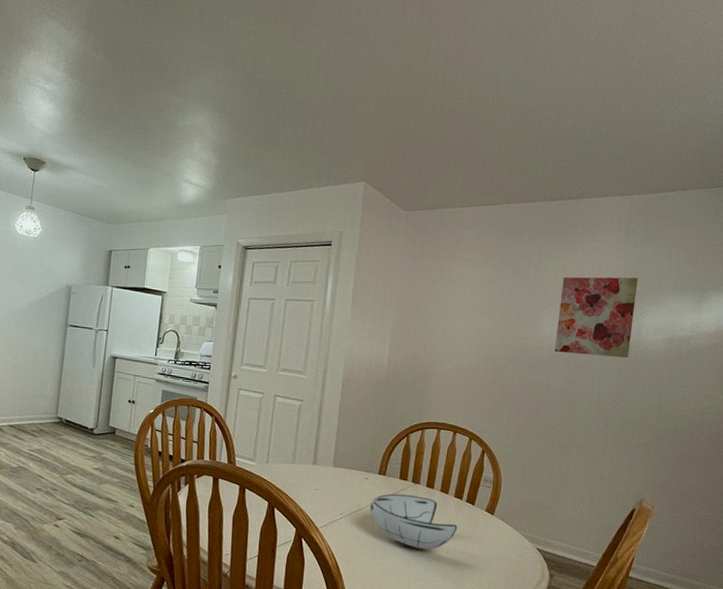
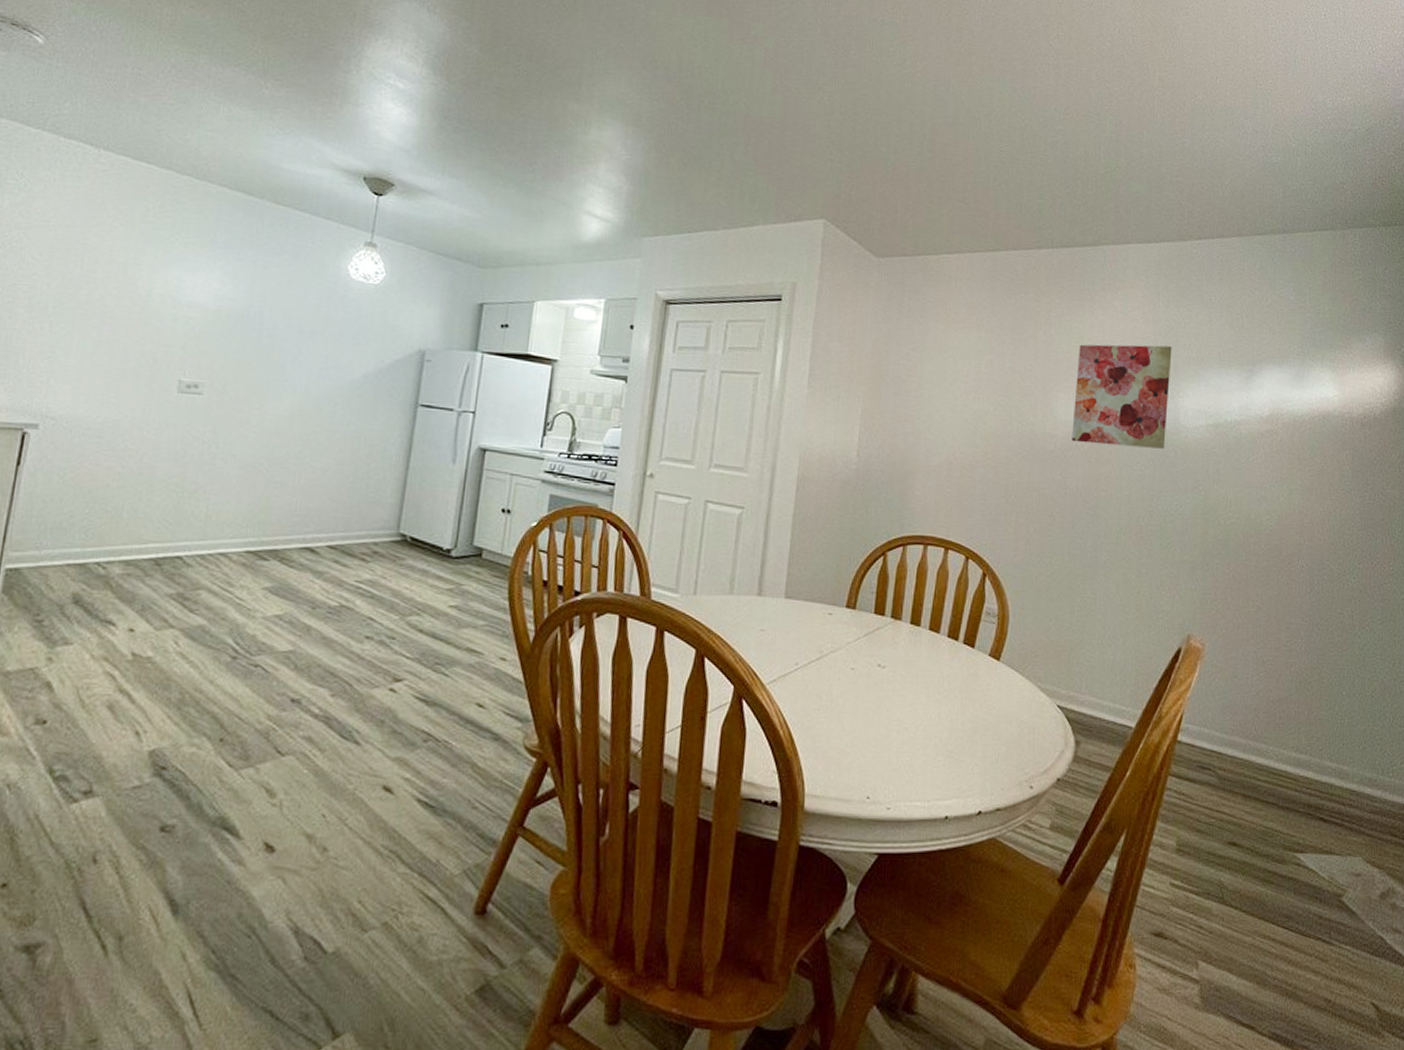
bowl: present [370,493,458,549] -> none [835,634,953,710]

